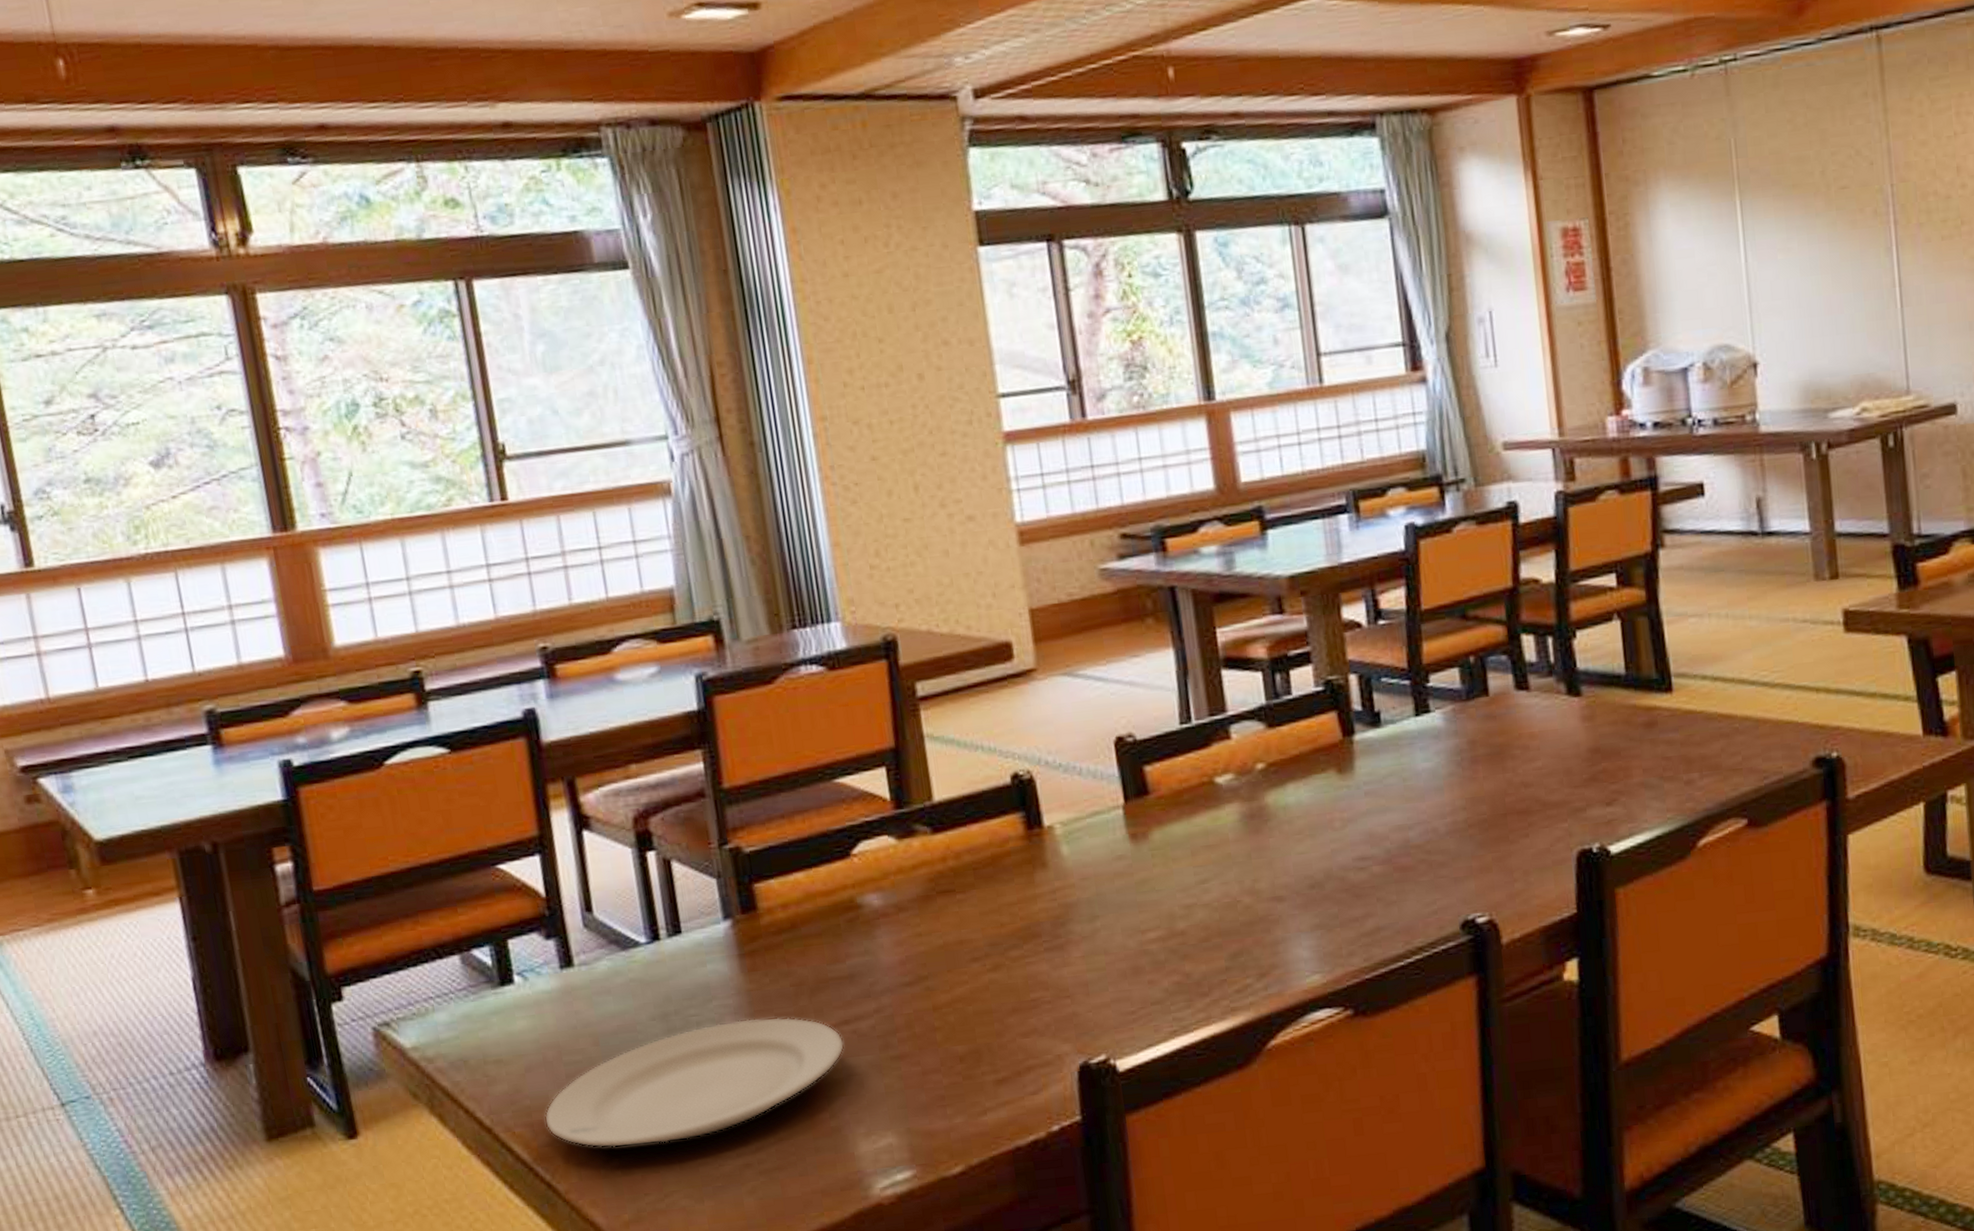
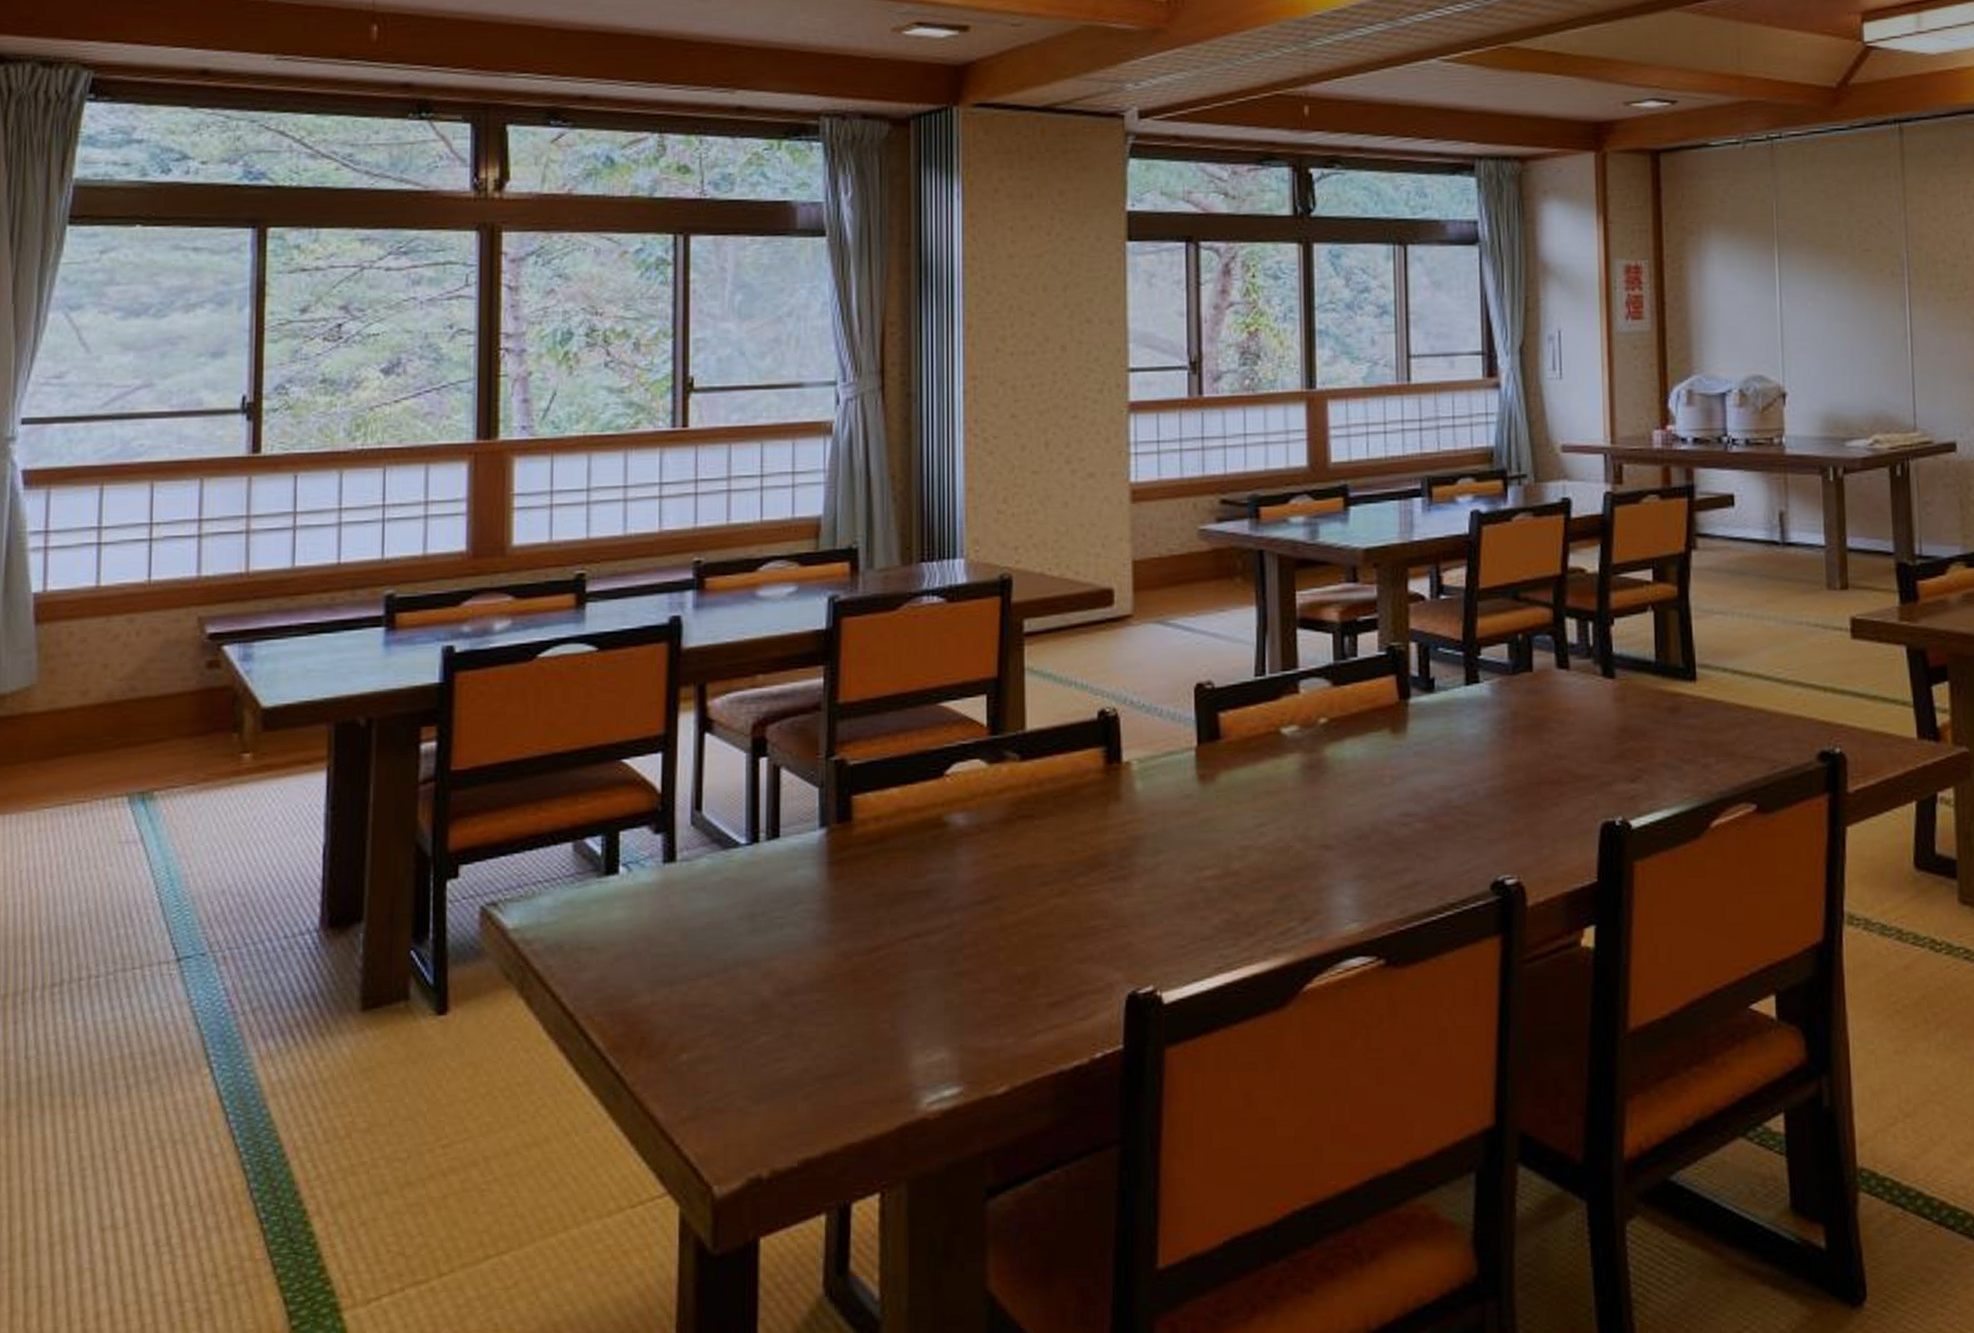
plate: present [544,1017,845,1148] -> none [624,925,914,1043]

